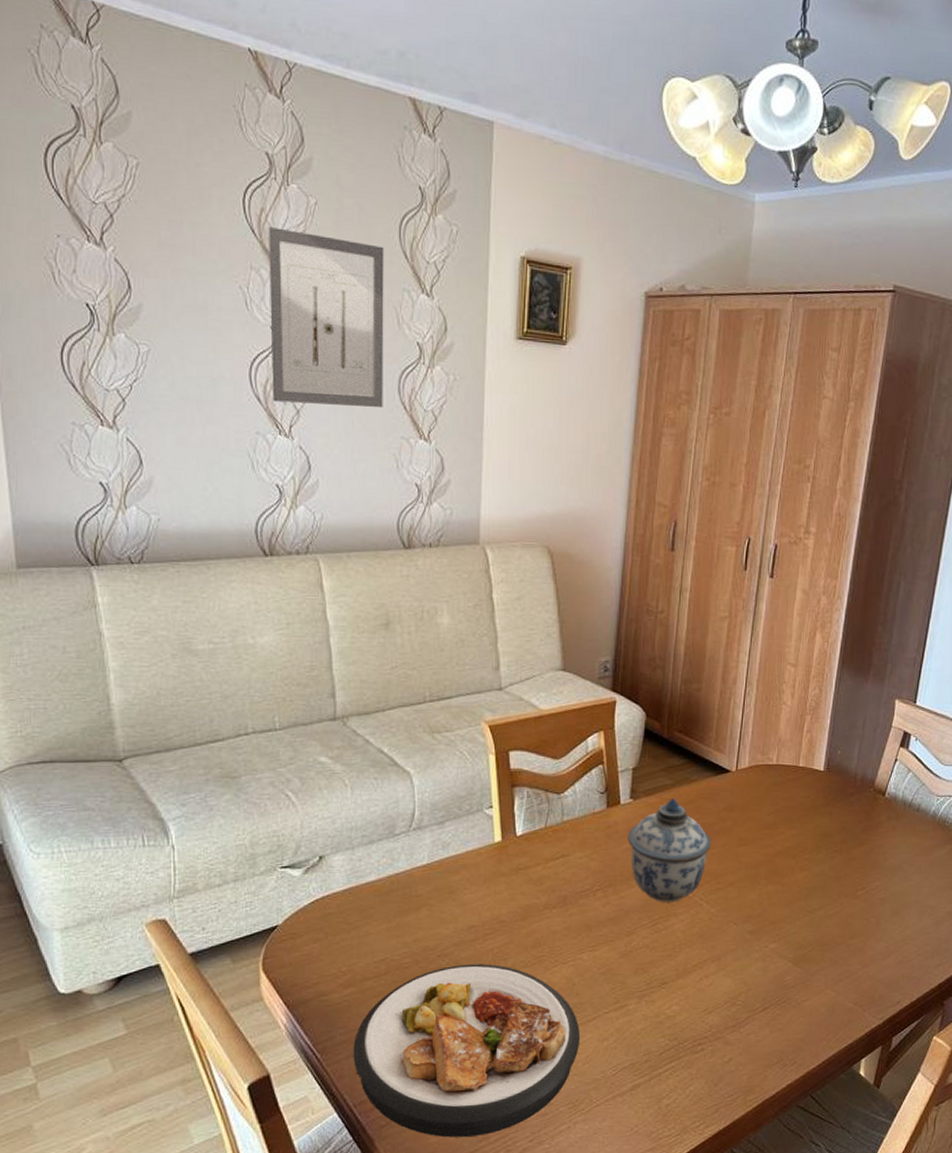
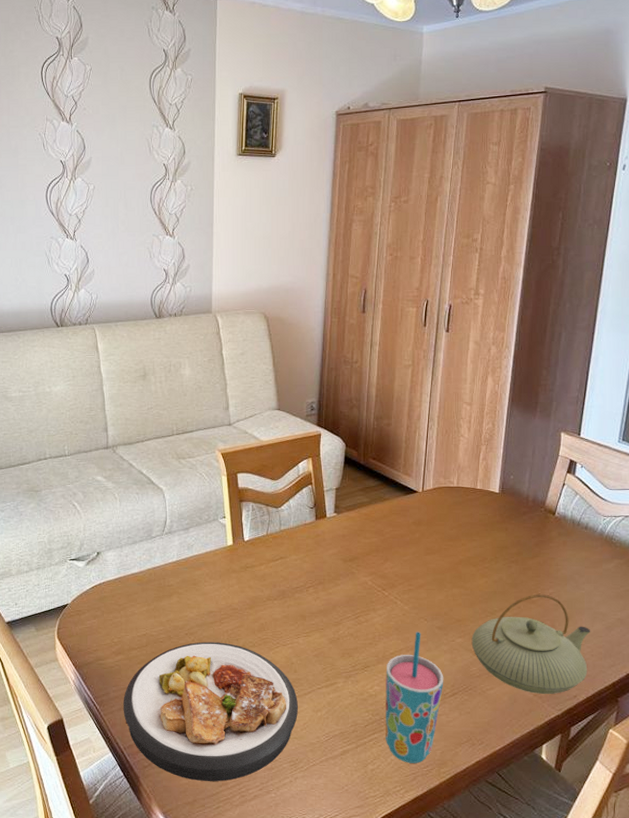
wall art: present [269,227,384,407] -> none [59,89,140,214]
lidded jar: present [627,797,711,903] -> none [333,513,403,600]
cup: none [684,938,754,1093] -> present [386,632,444,763]
teapot: none [786,887,918,1002] -> present [471,594,590,694]

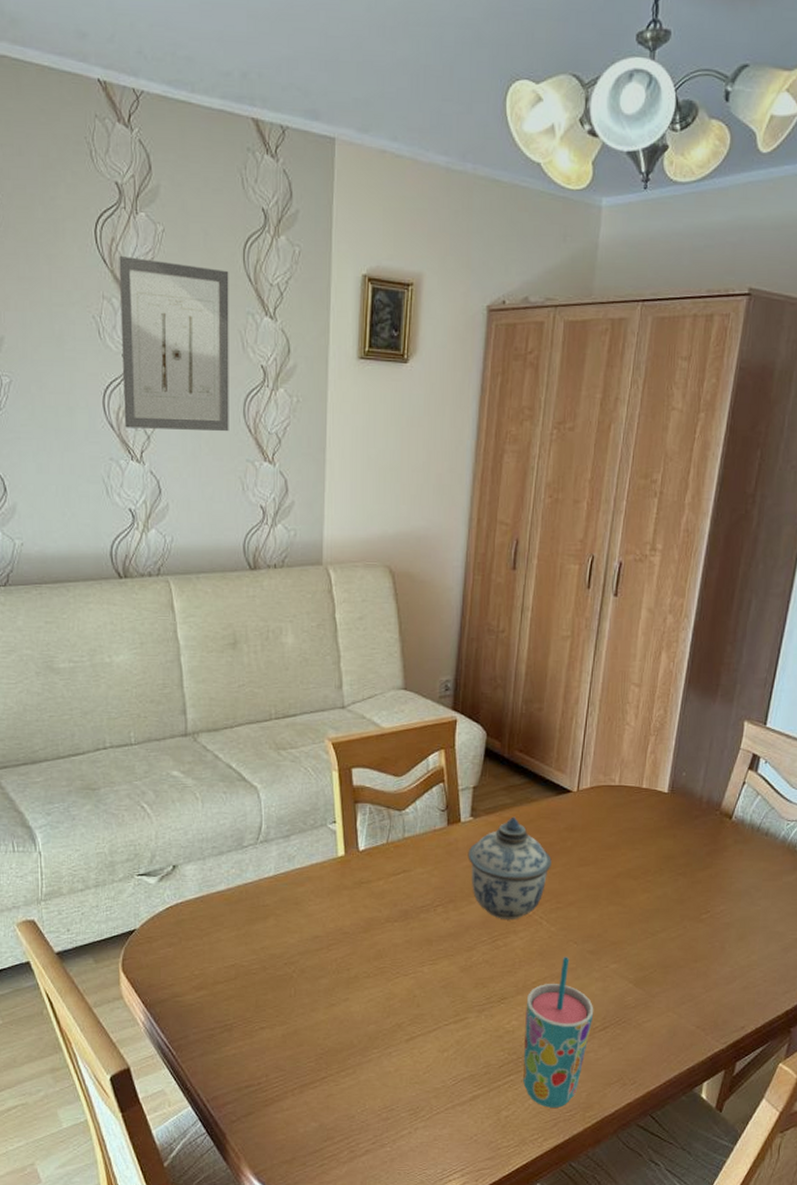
wall art: none [59,89,140,214] -> present [119,256,229,431]
plate: present [123,642,299,782] -> none [206,972,421,1137]
lidded jar: none [333,513,403,600] -> present [467,816,552,920]
teapot: present [471,594,590,694] -> none [627,911,764,1025]

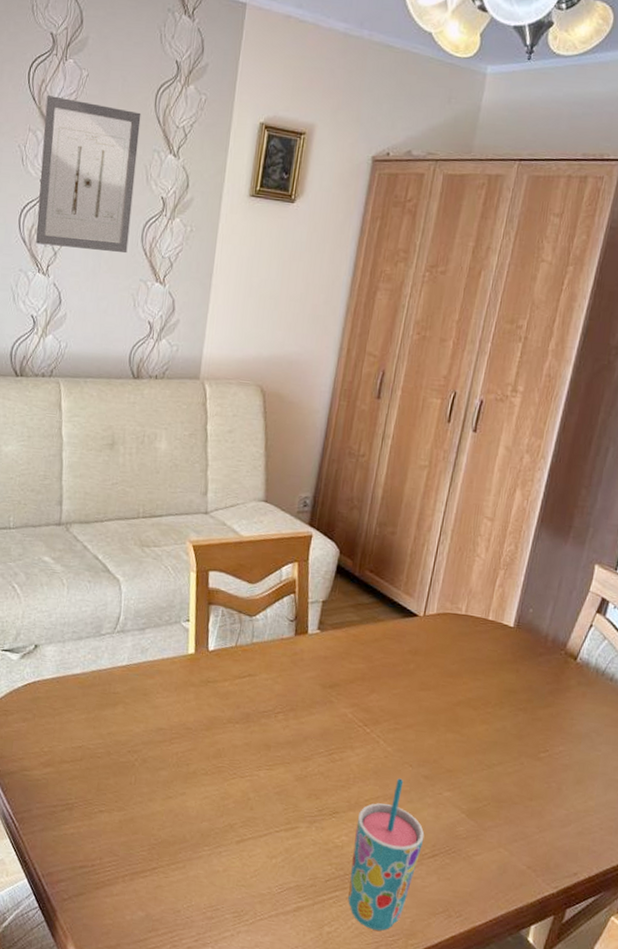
lidded jar: present [467,816,552,920] -> none [311,634,394,736]

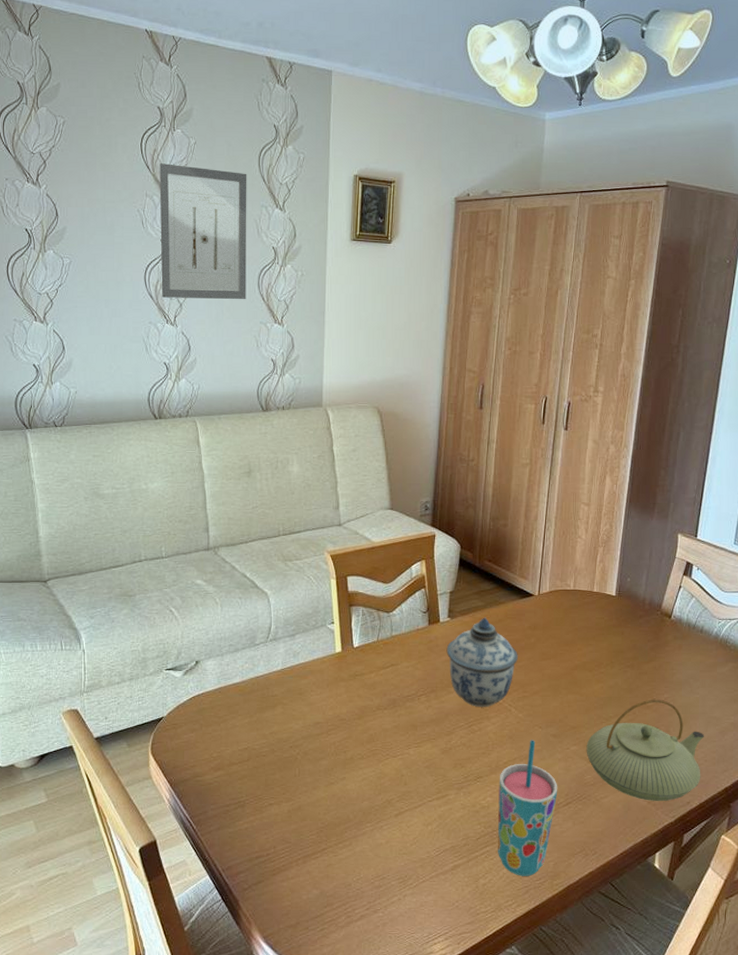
lidded jar: none [311,634,394,736] -> present [446,617,518,708]
teapot: none [461,750,602,869] -> present [586,699,704,801]

